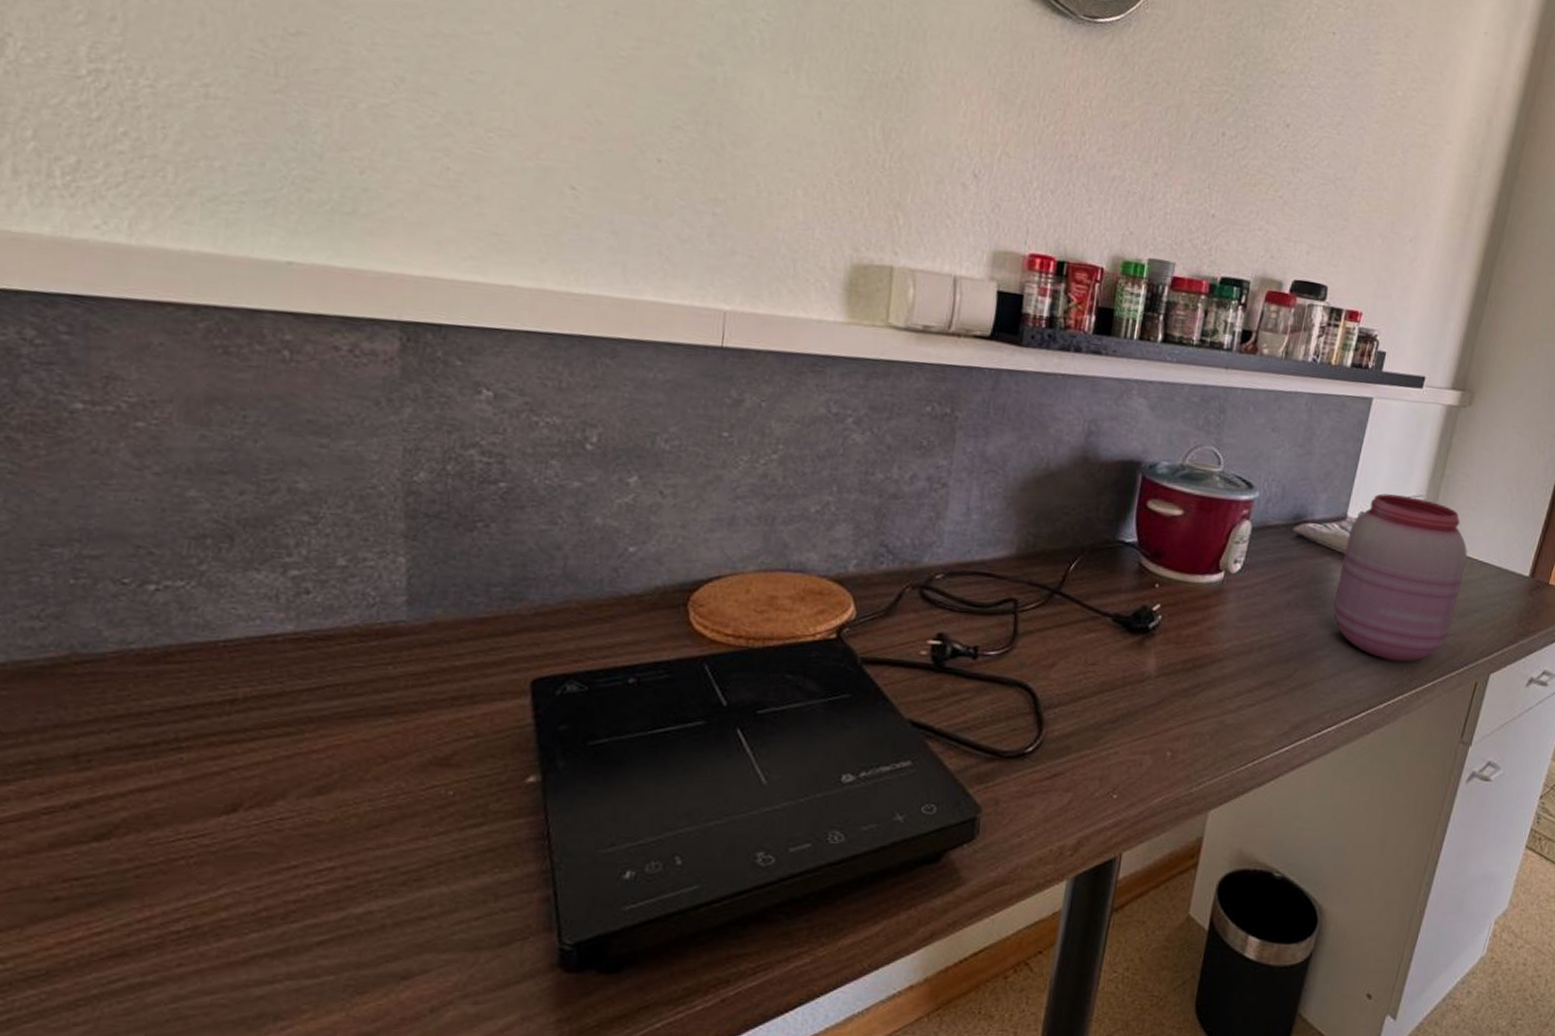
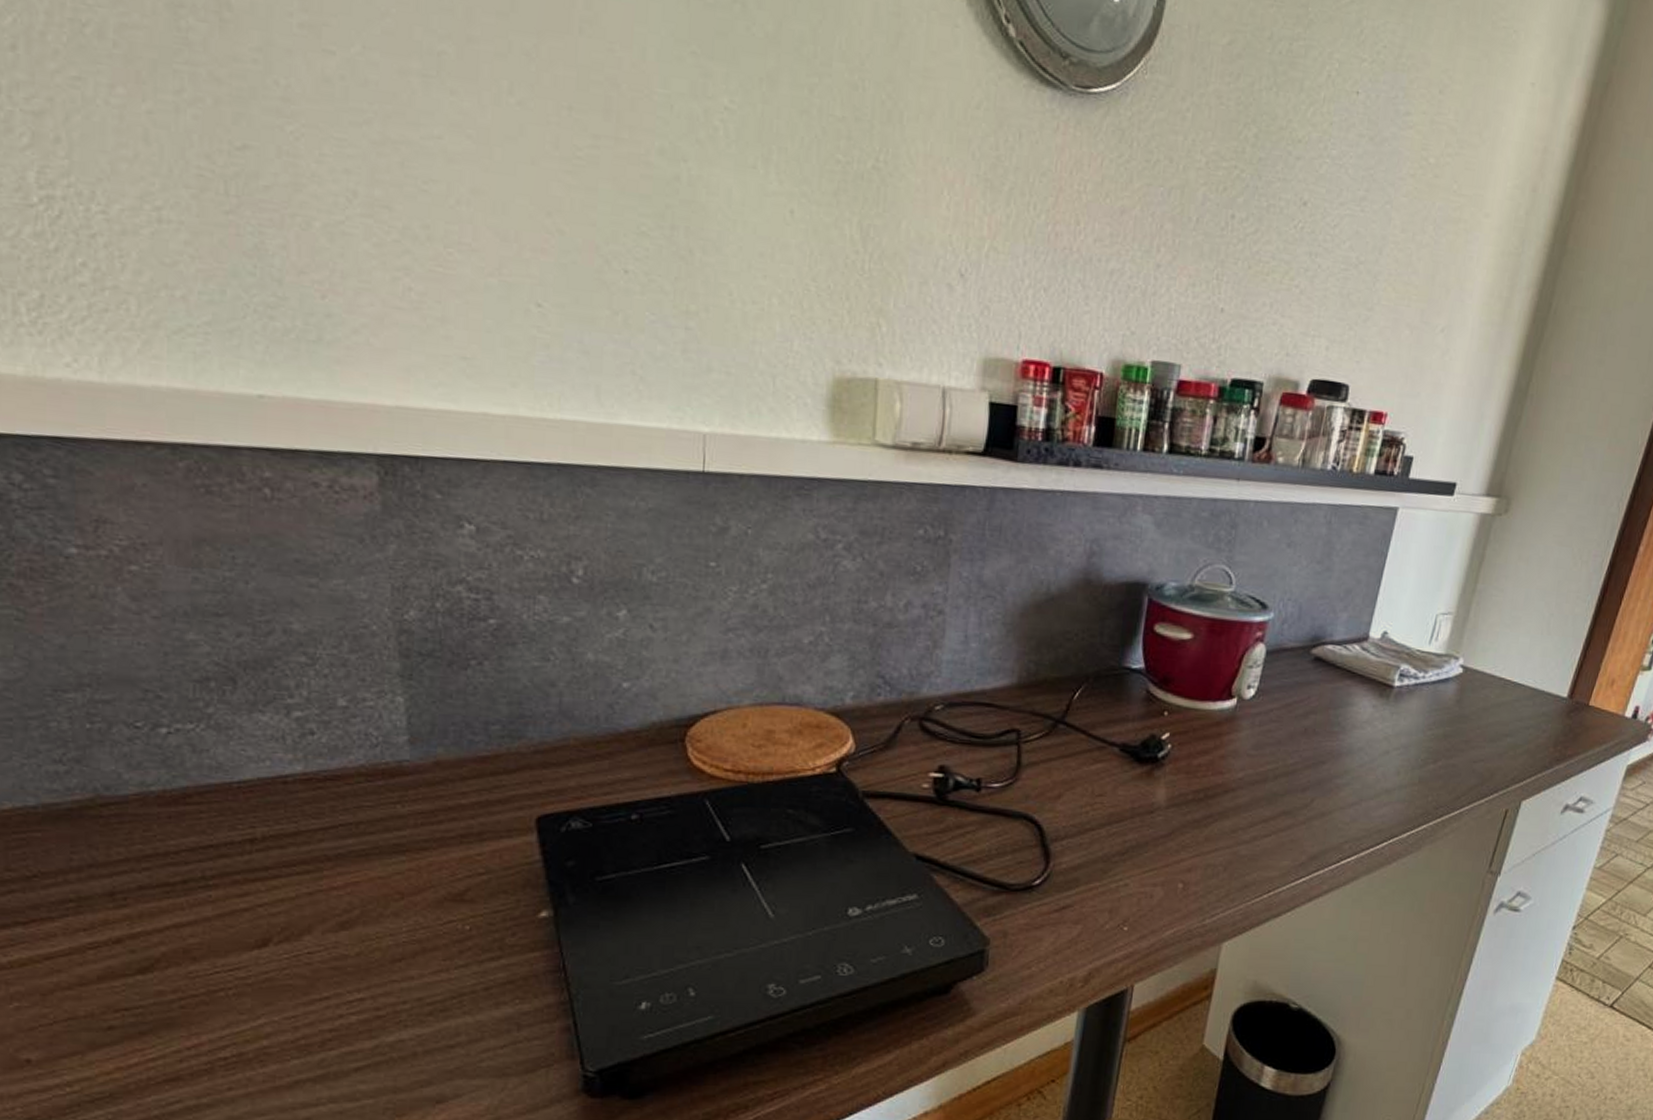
jar: present [1333,493,1468,662] -> none [1353,611,1500,790]

